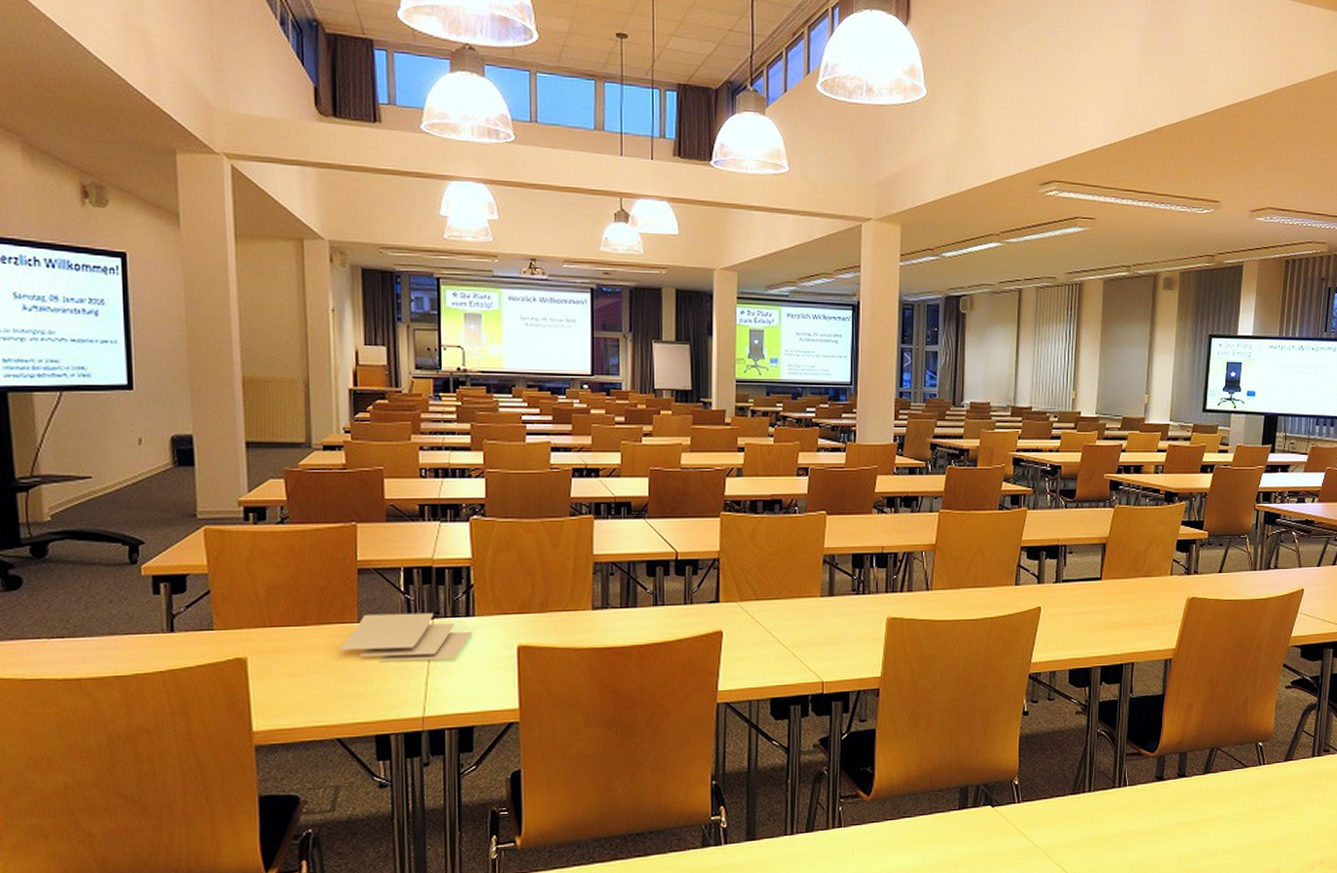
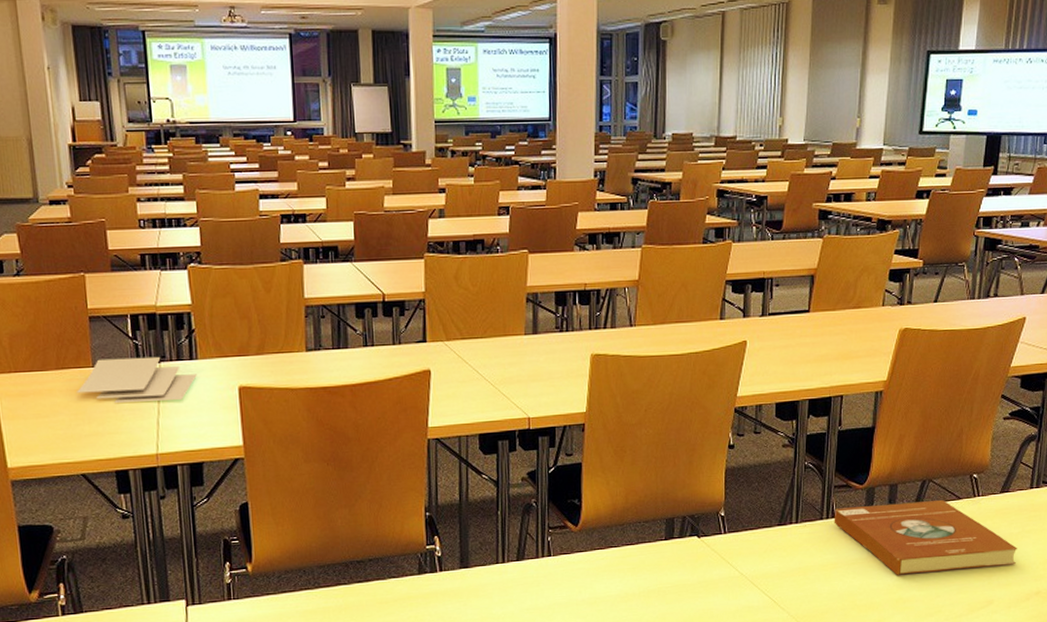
book: none [1126,768,1302,845] -> present [834,500,1018,575]

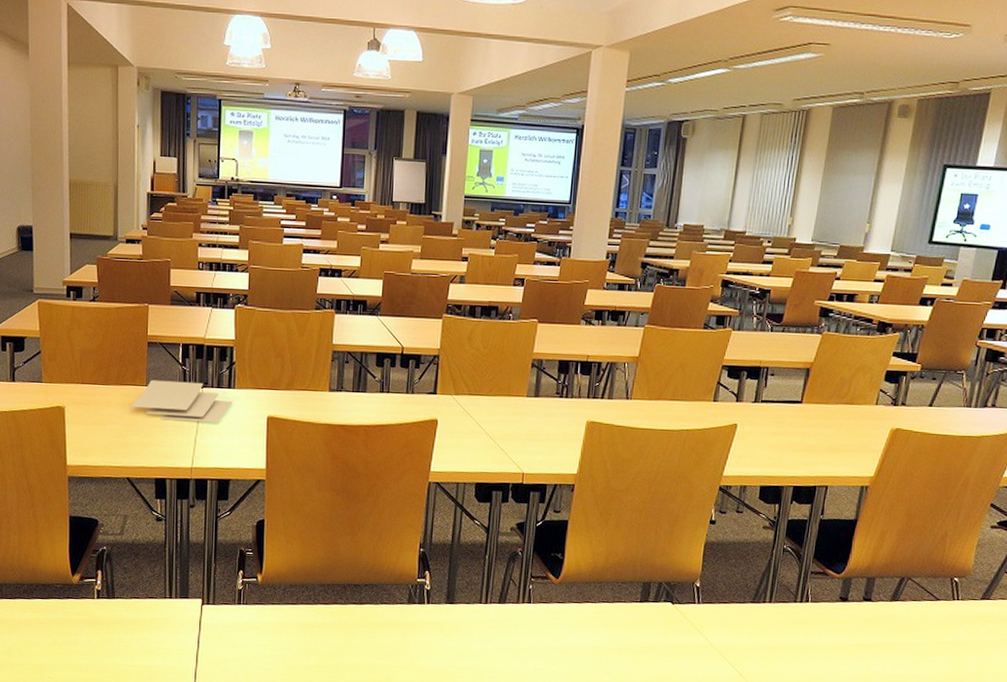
book: present [834,500,1018,575] -> none [807,593,994,672]

